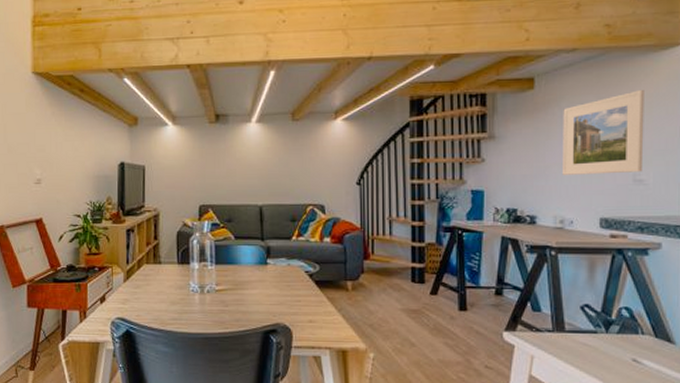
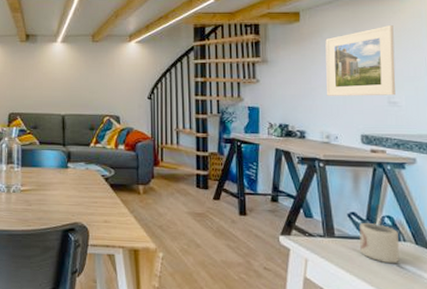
cup: none [591,314,637,359] -> present [359,222,400,264]

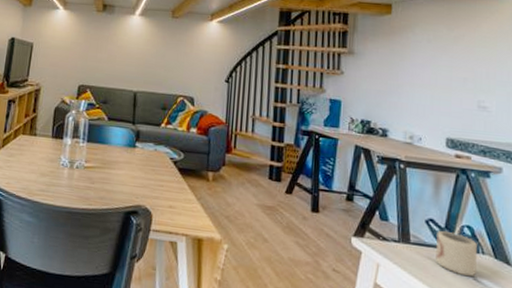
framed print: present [325,25,396,96] -> none [414,25,490,100]

